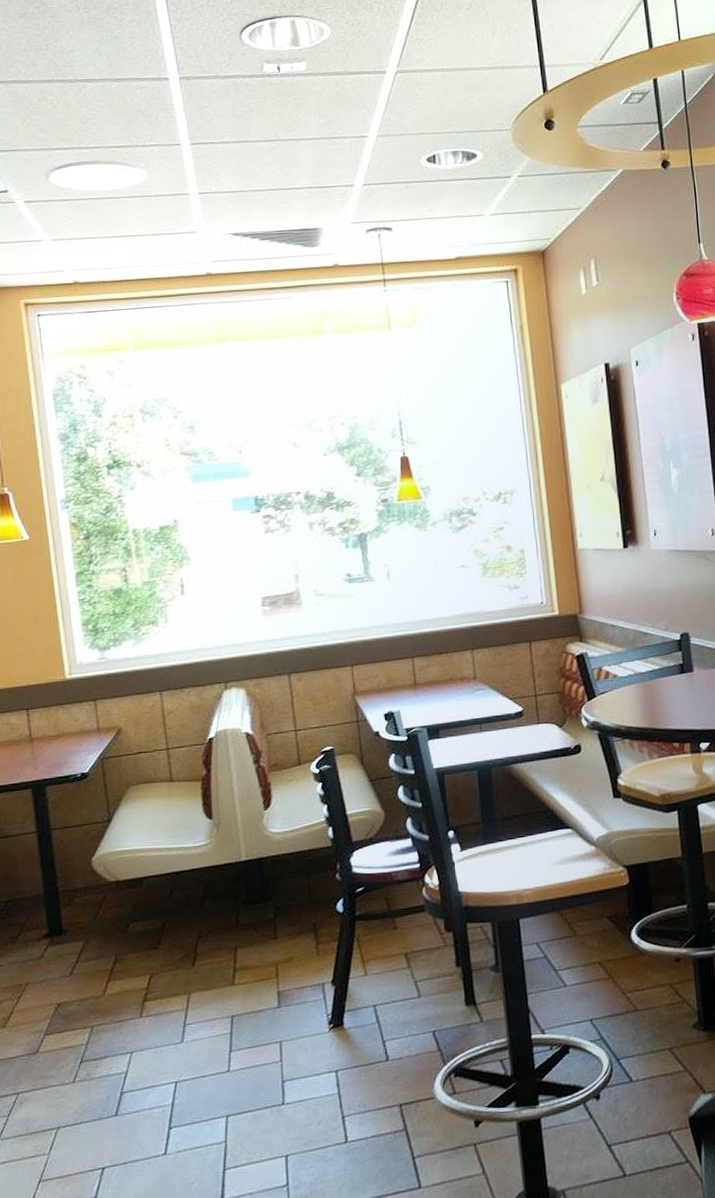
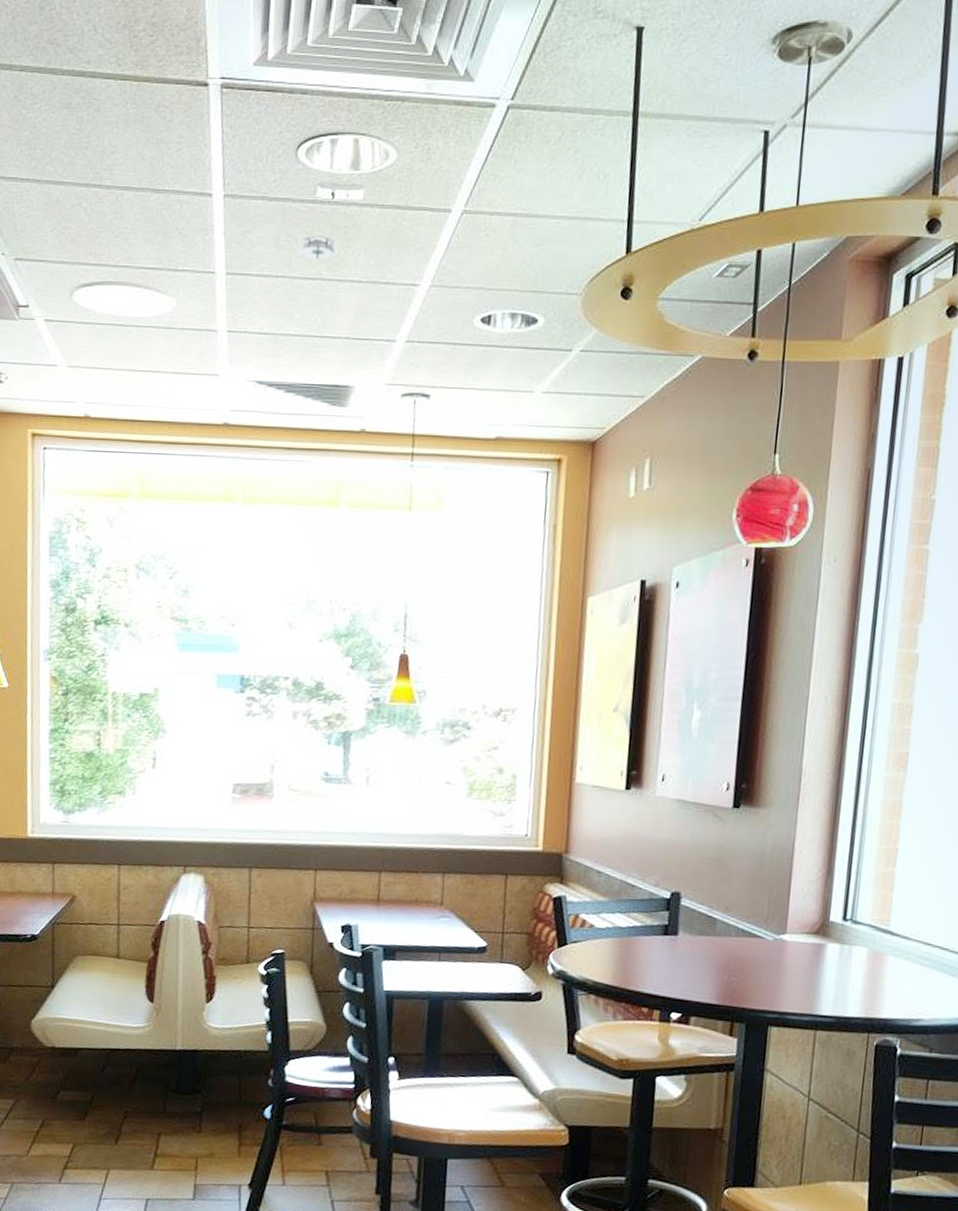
smoke detector: none [254,104,290,124] -> present [297,236,338,260]

